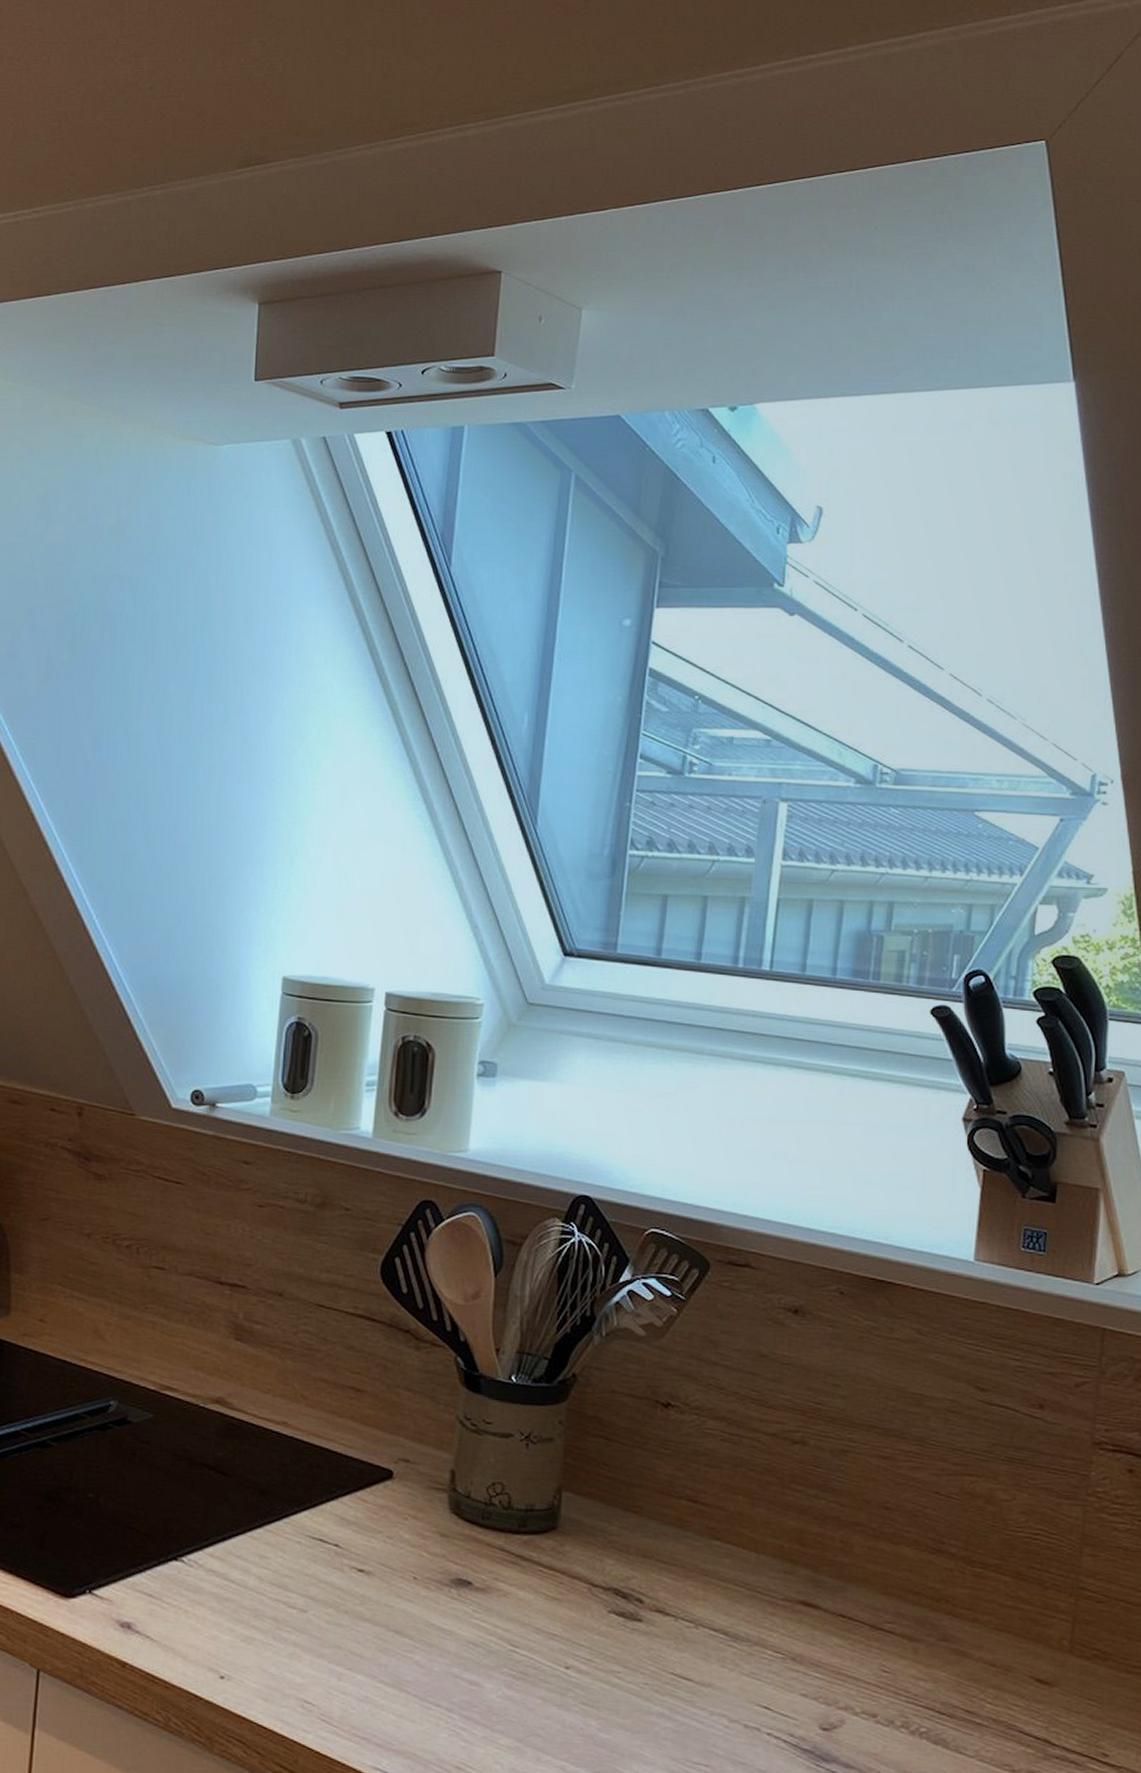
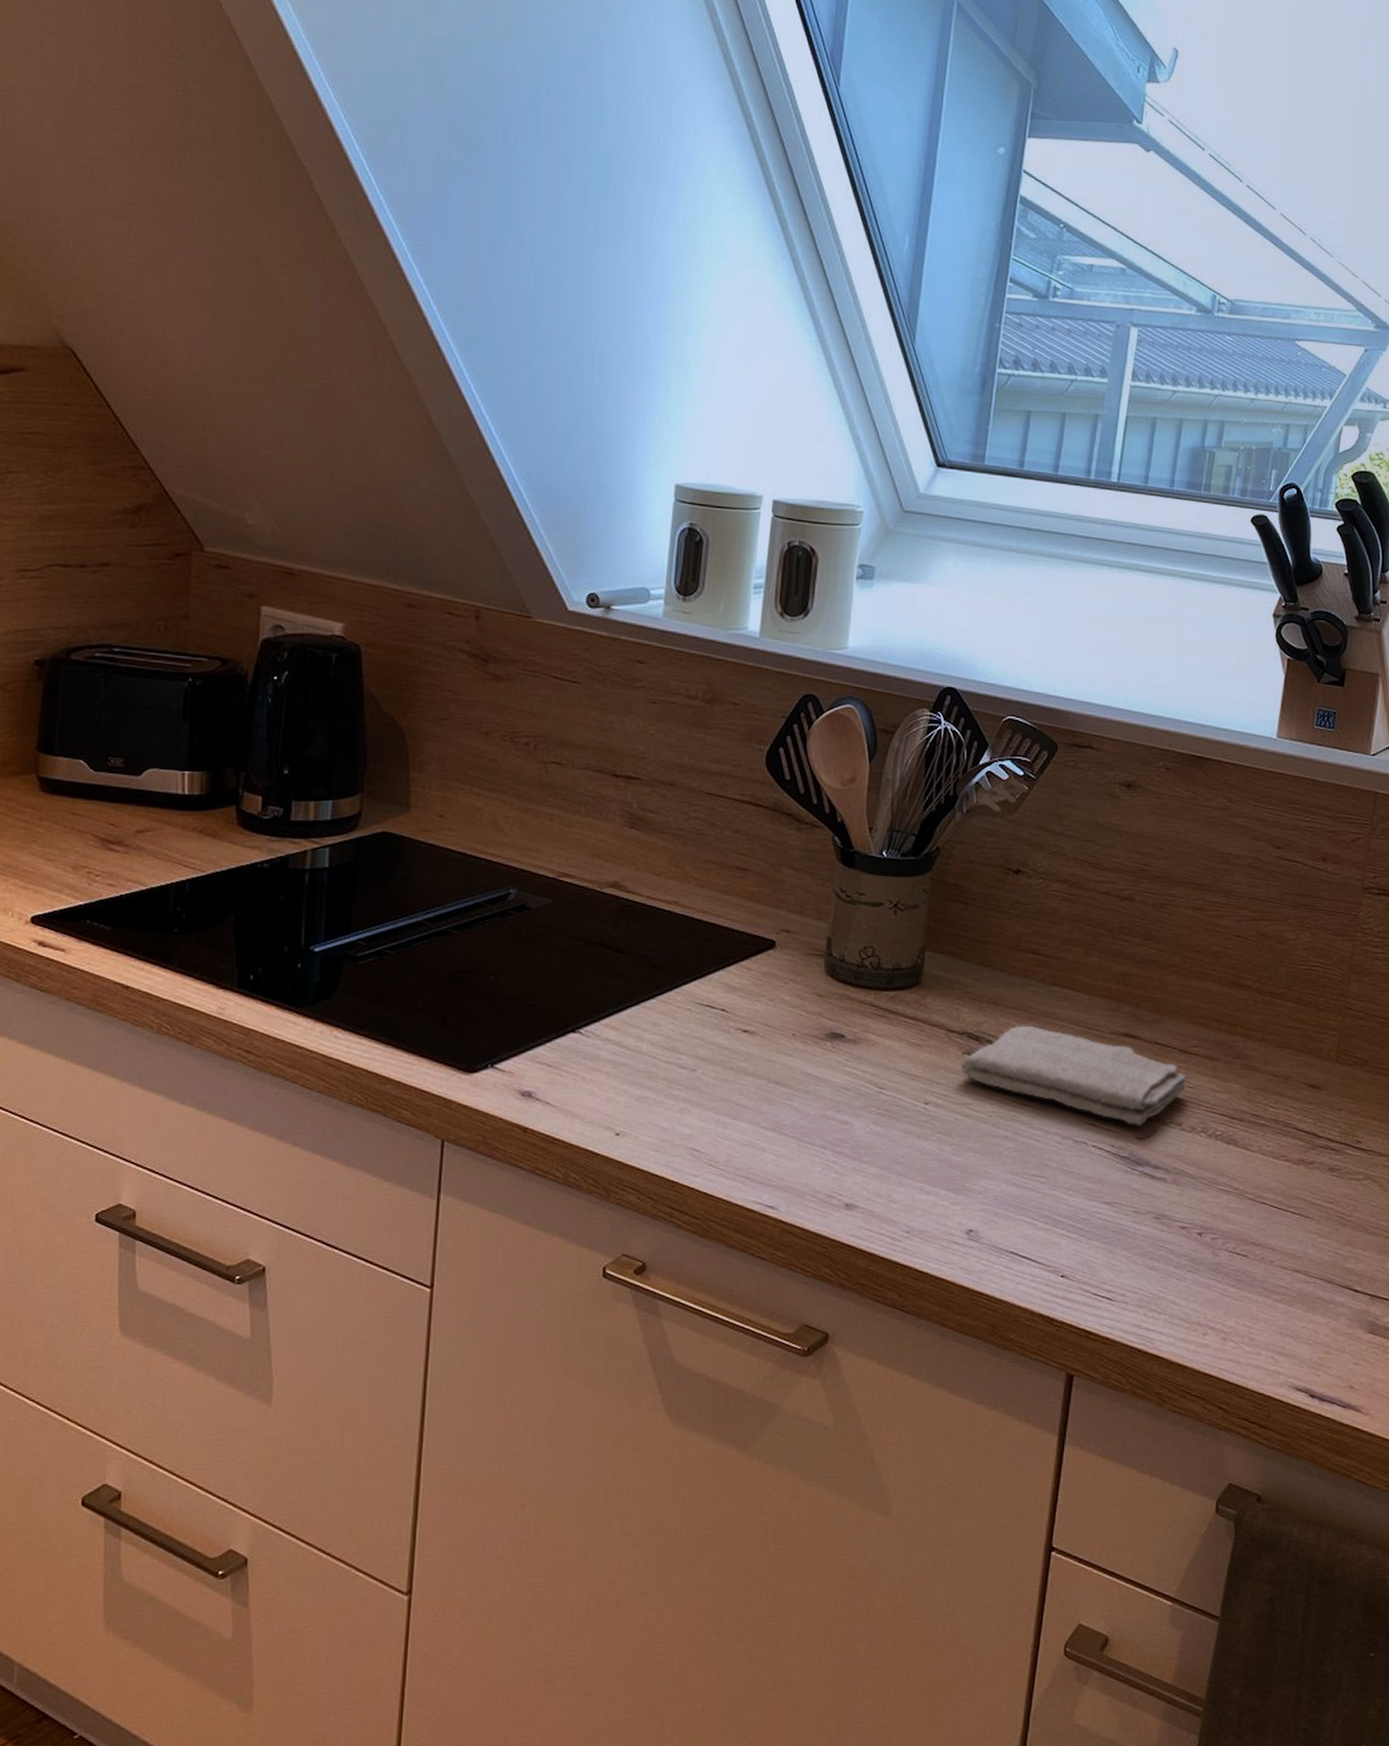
washcloth: none [608,1583,881,1713] -> present [962,1025,1187,1125]

